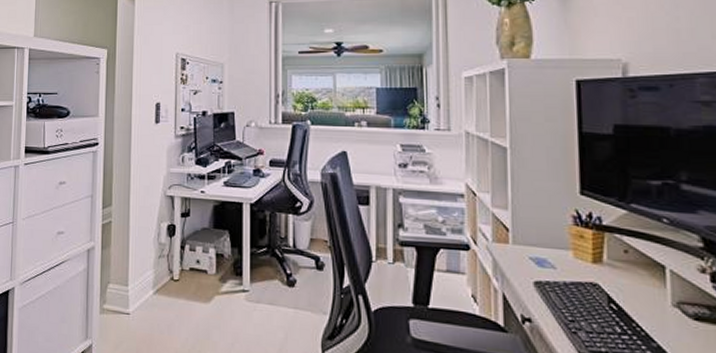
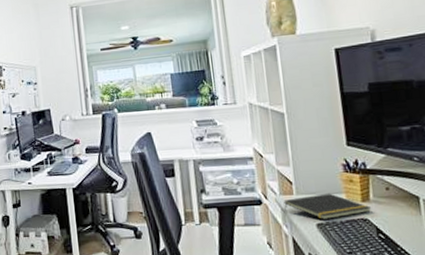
notepad: none [495,247,605,278] -> present [283,193,372,220]

